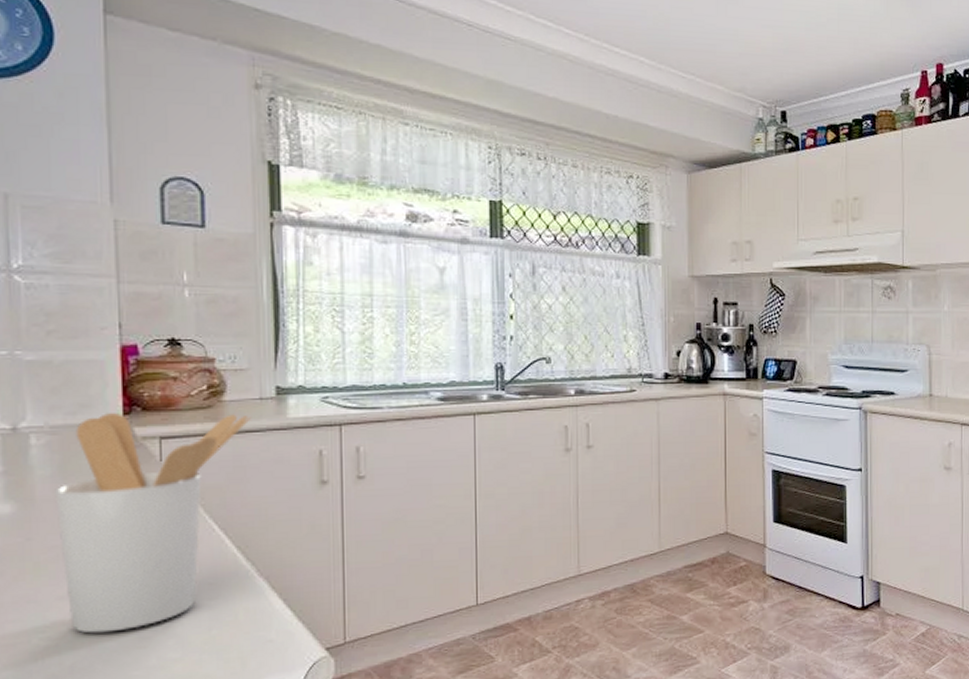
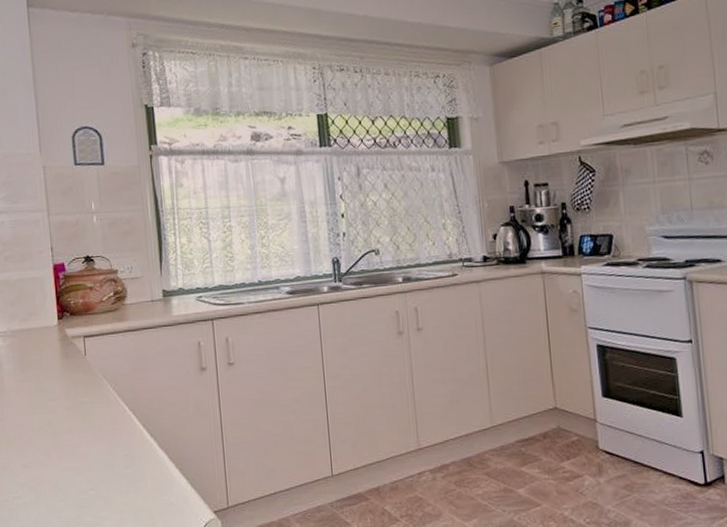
utensil holder: present [55,412,252,634] -> none [17,315,147,495]

